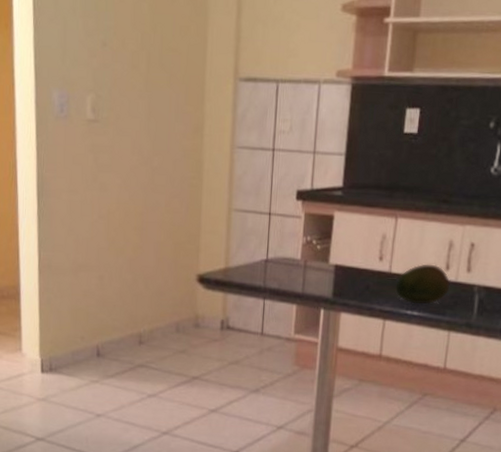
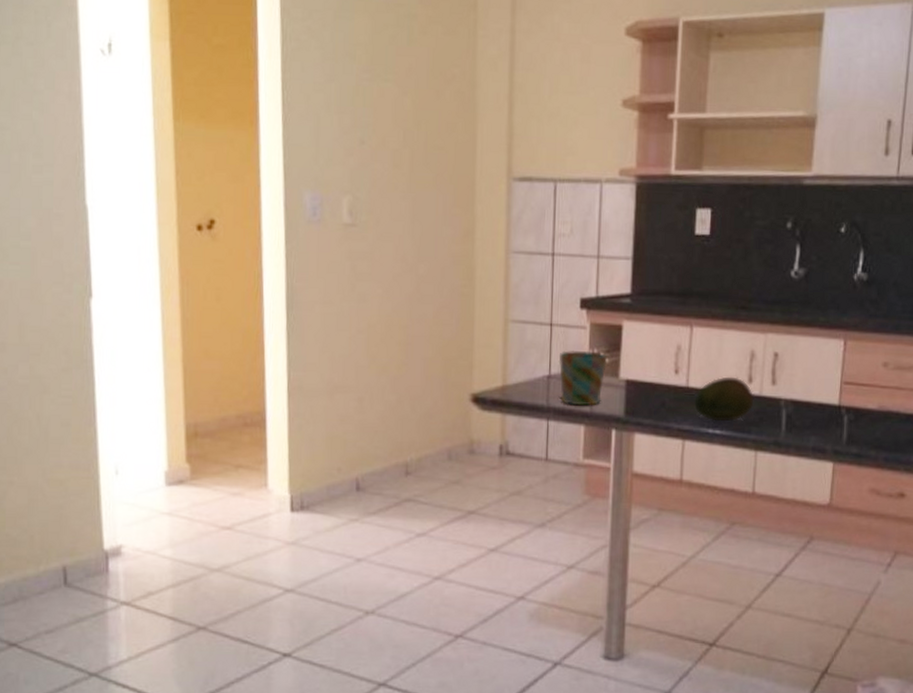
mug: none [275,238,319,288] -> present [558,351,607,406]

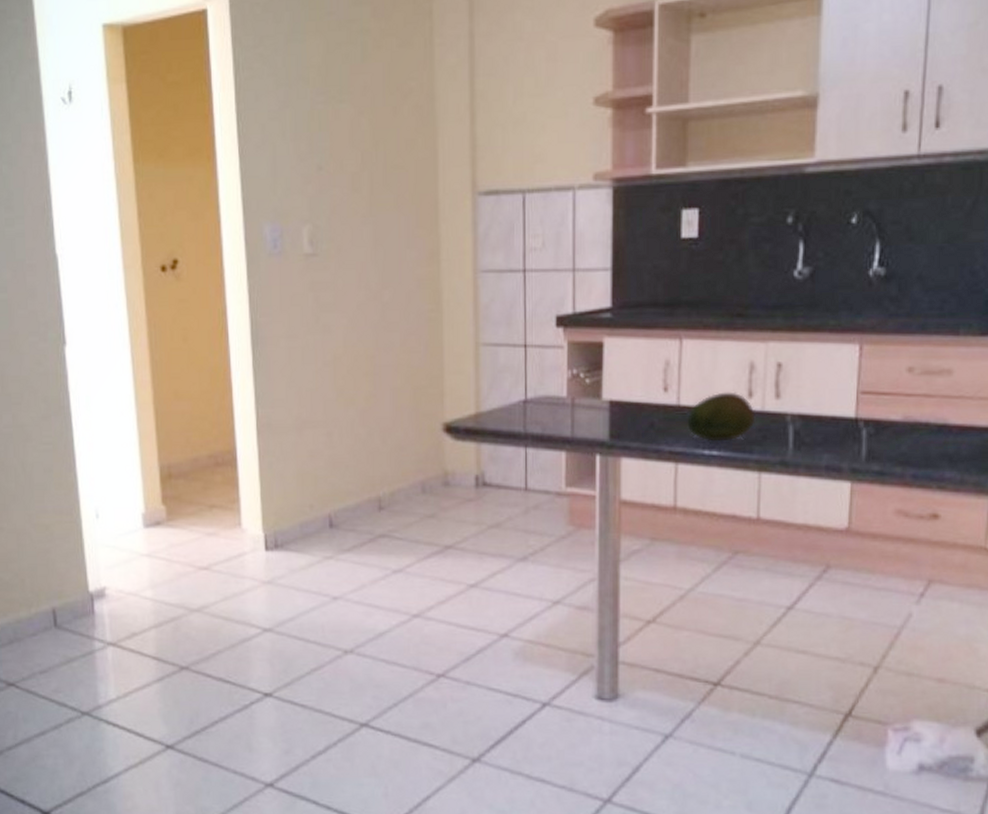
mug: present [558,351,607,406] -> none [535,372,587,431]

